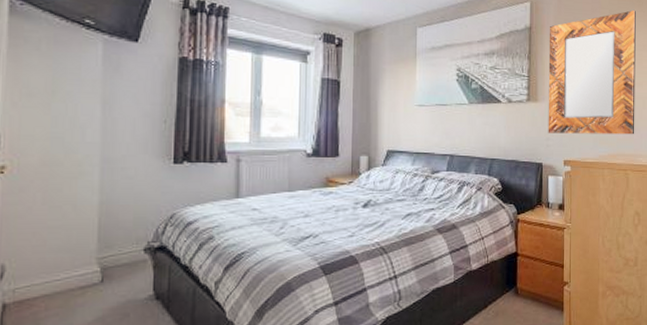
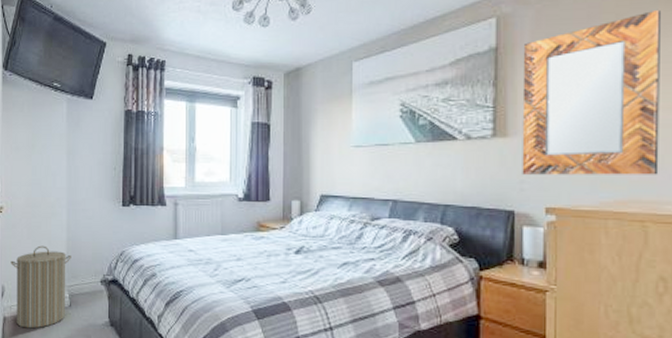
laundry hamper: none [15,212,105,315] -> present [10,245,71,329]

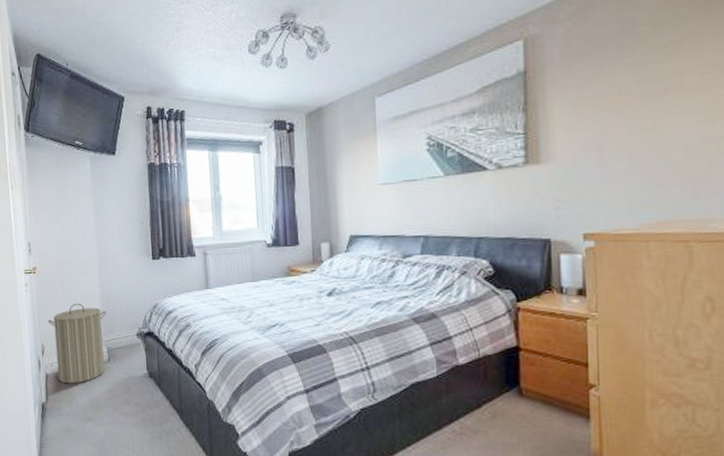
home mirror: present [522,9,660,175] -> none [553,16,703,201]

